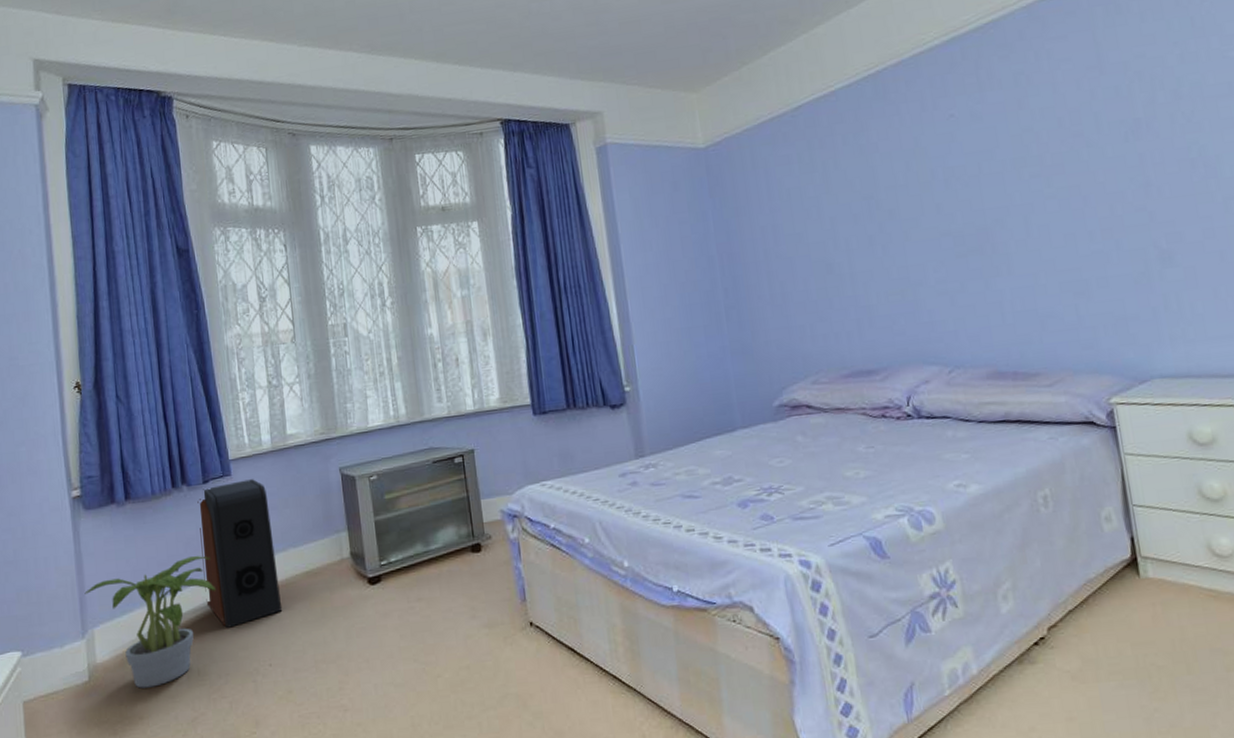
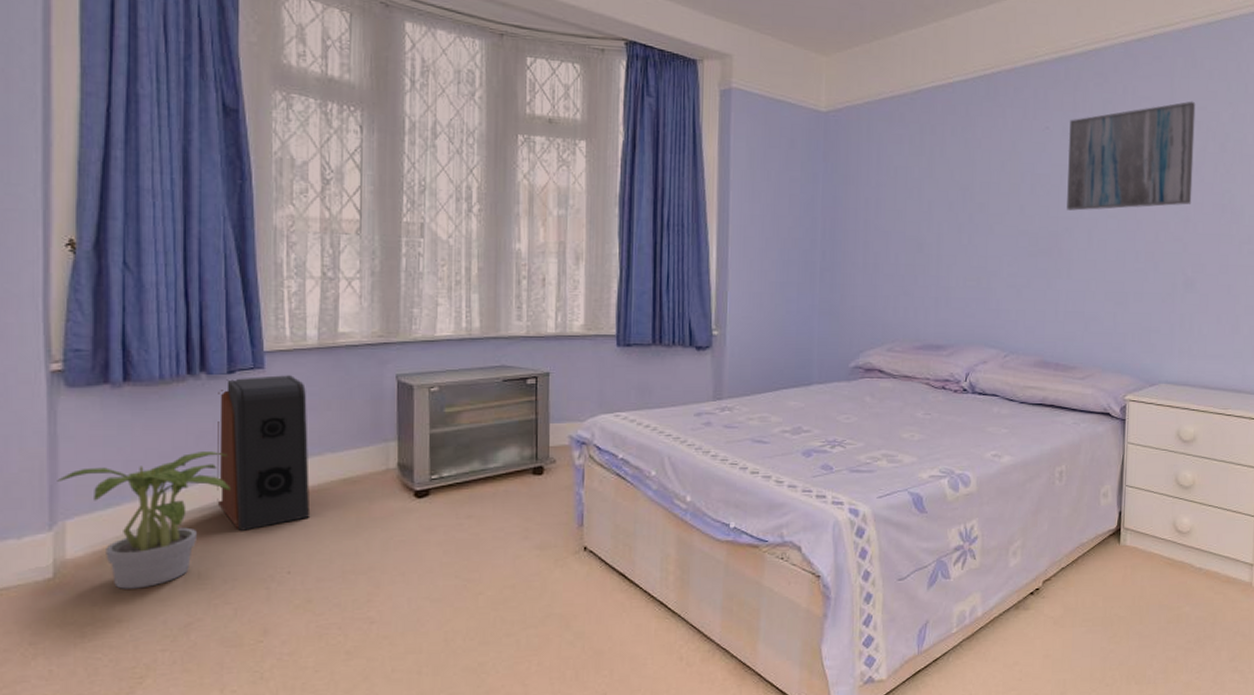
wall art: none [977,50,1149,200] -> present [1067,101,1196,211]

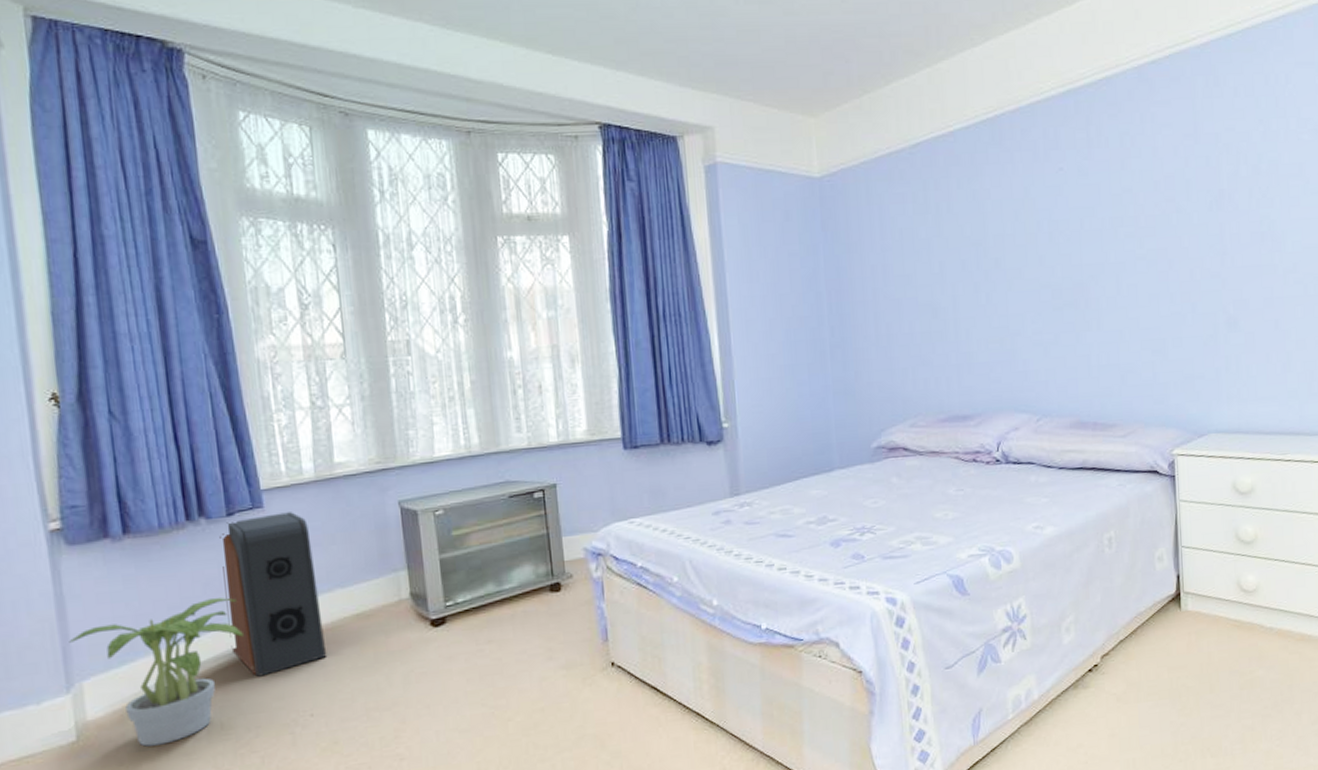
wall art: present [1067,101,1196,211] -> none [1084,122,1227,256]

